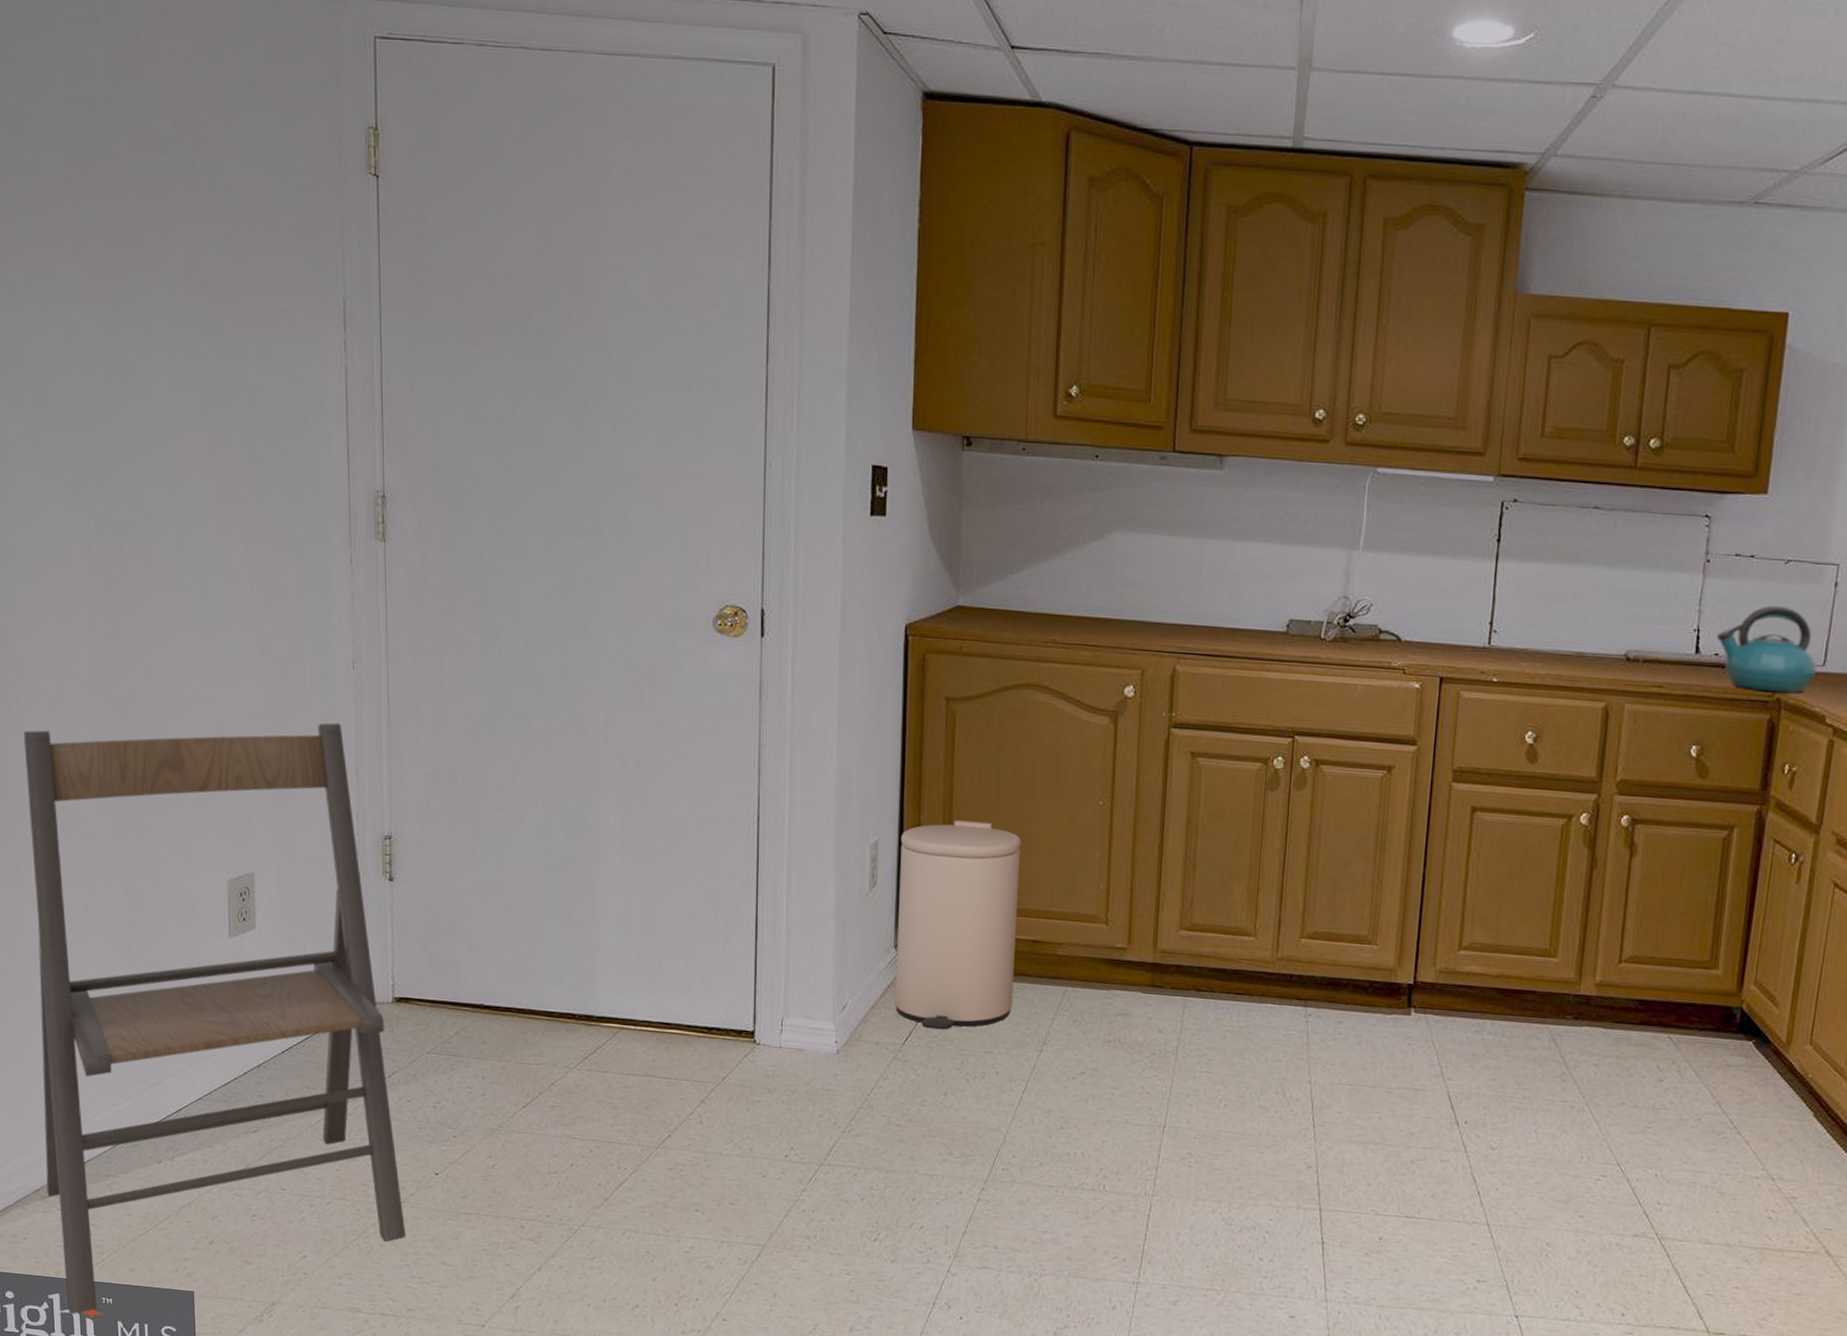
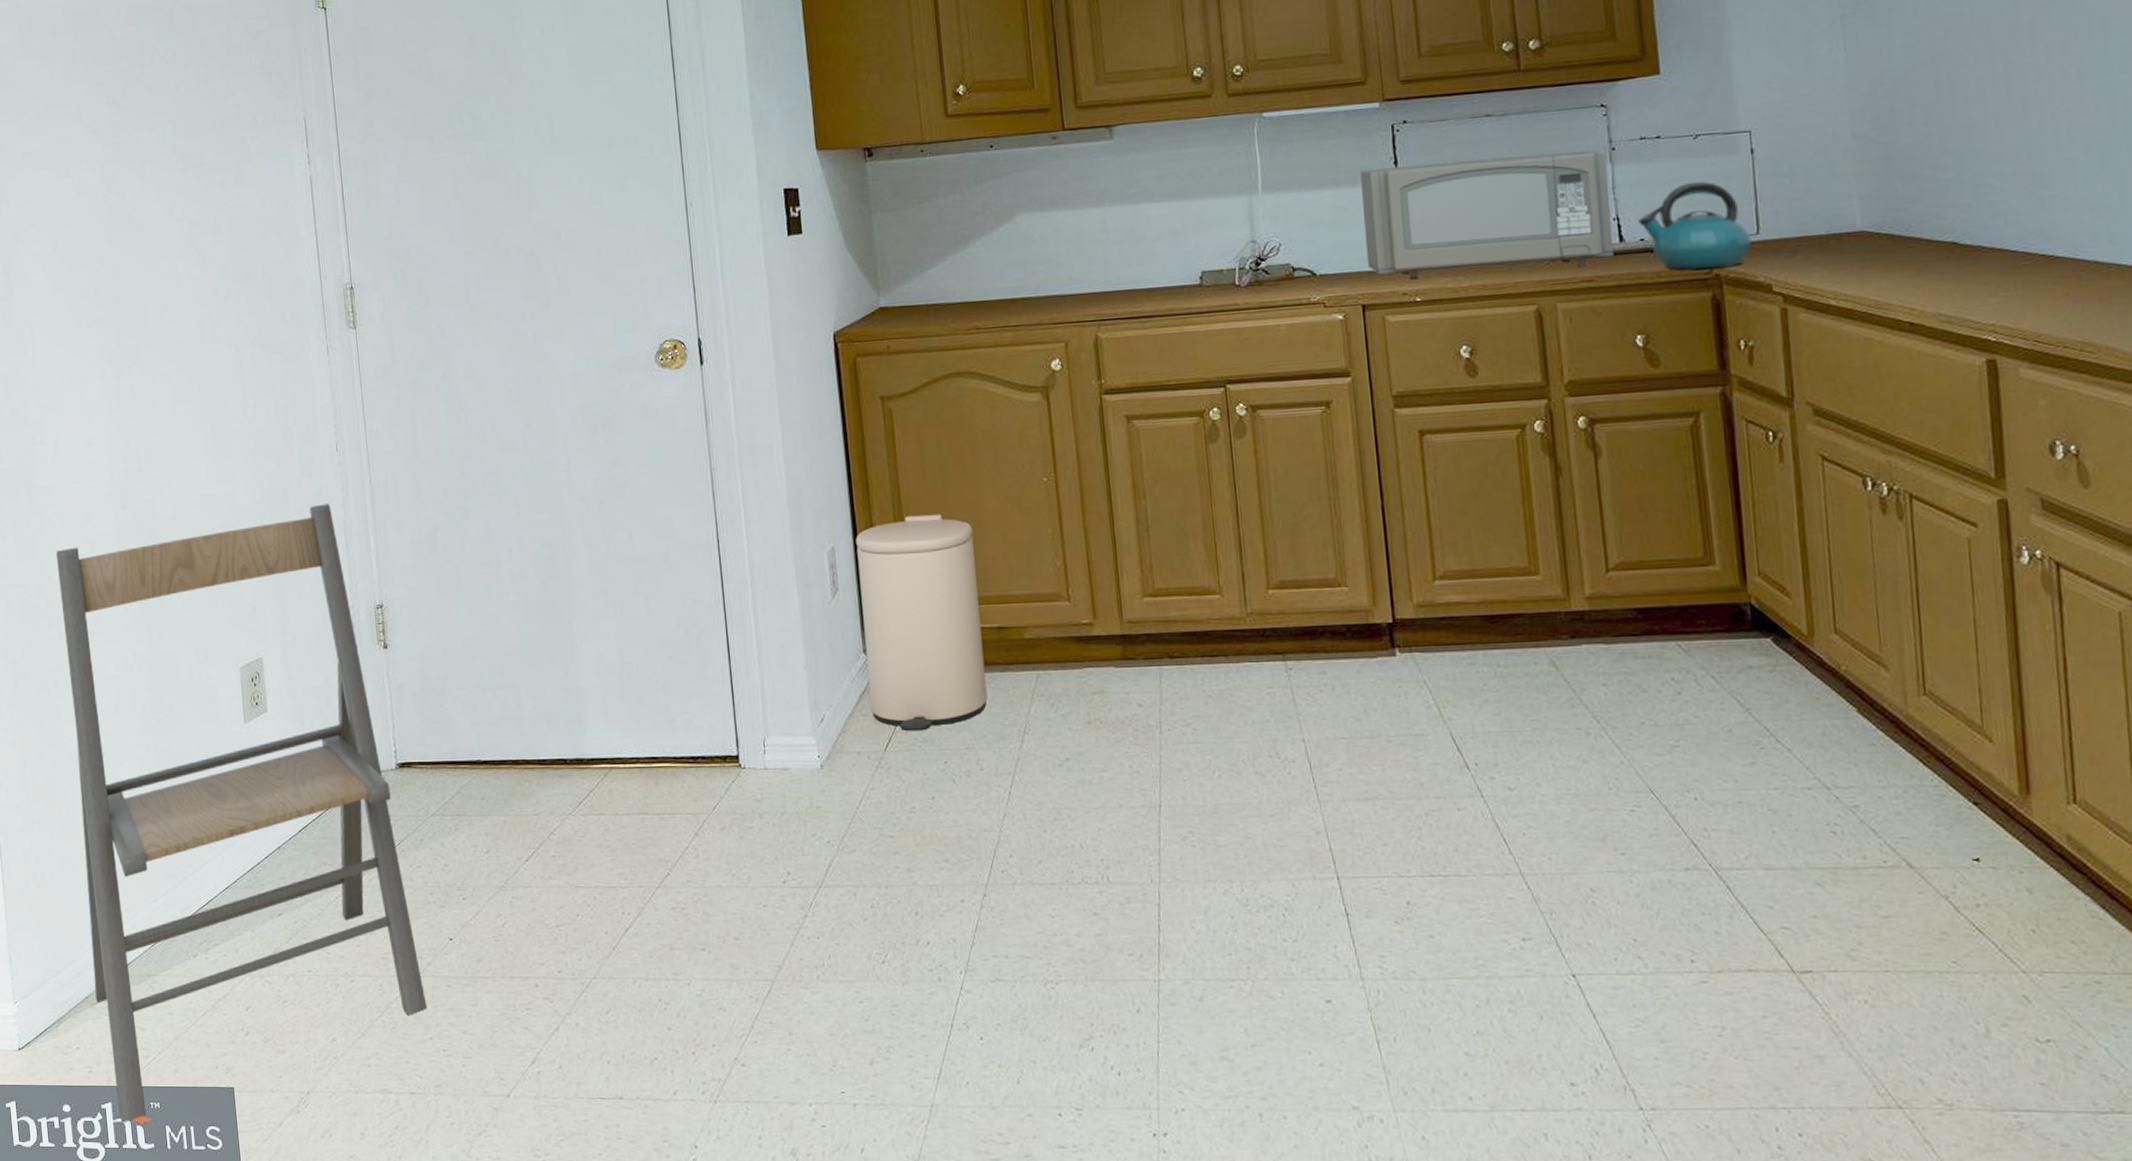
microwave: none [1452,542,1701,673] -> present [1360,150,1614,280]

